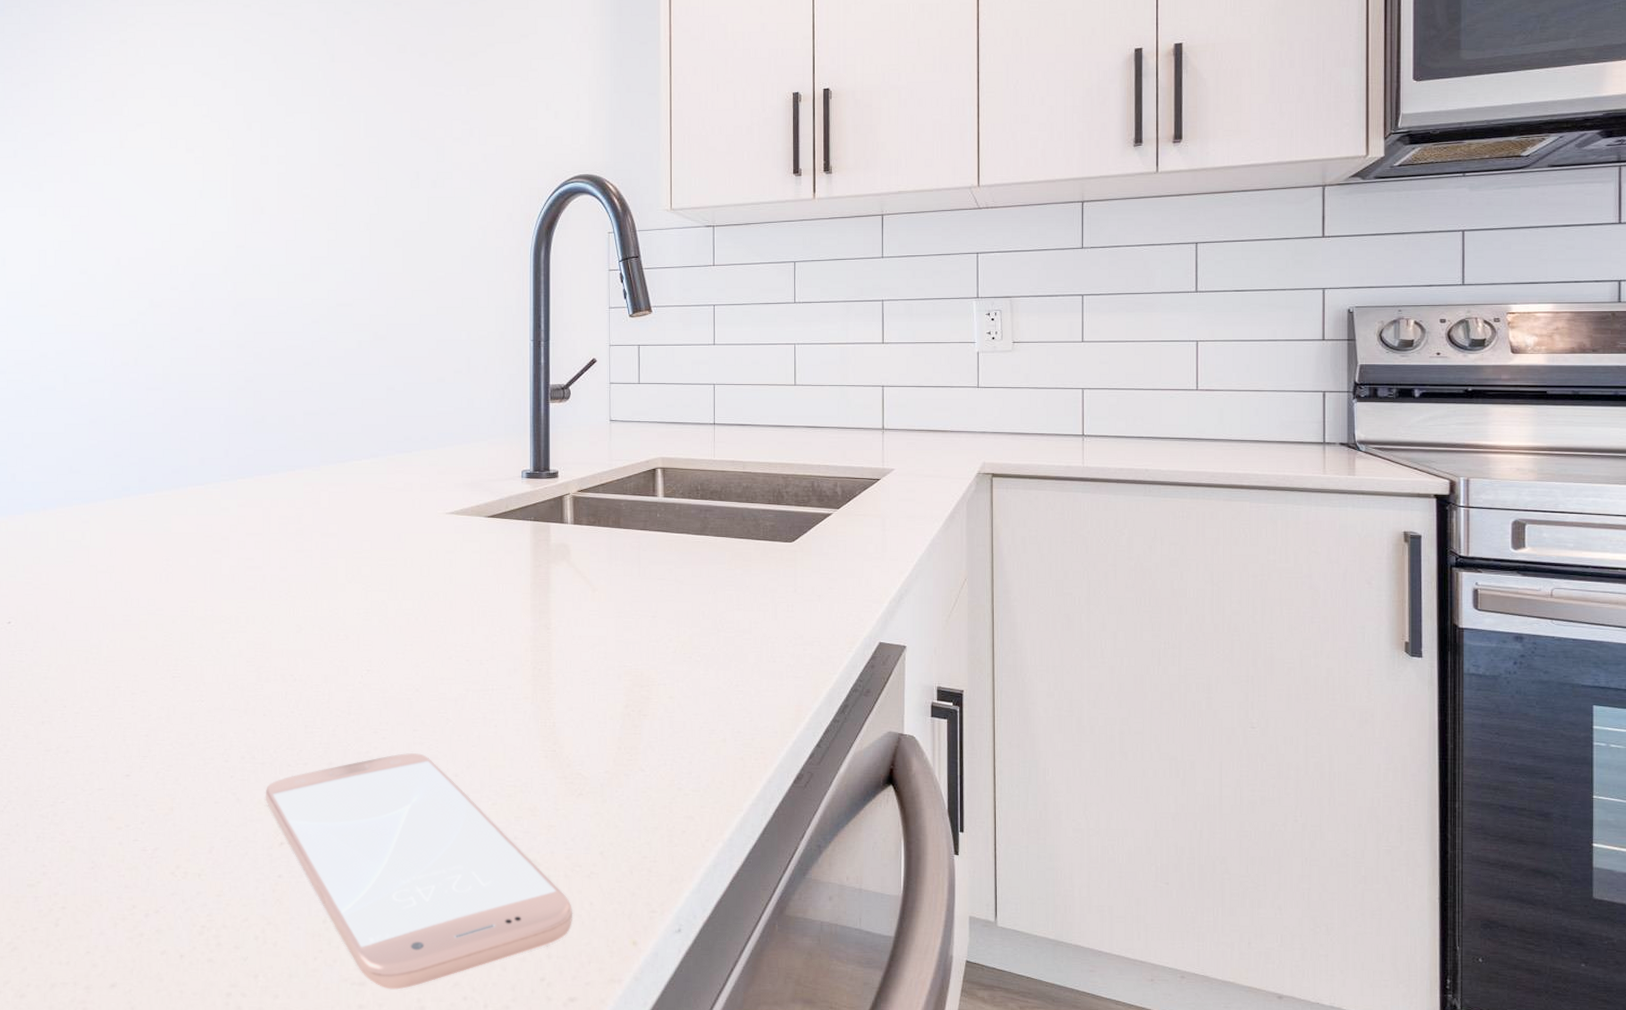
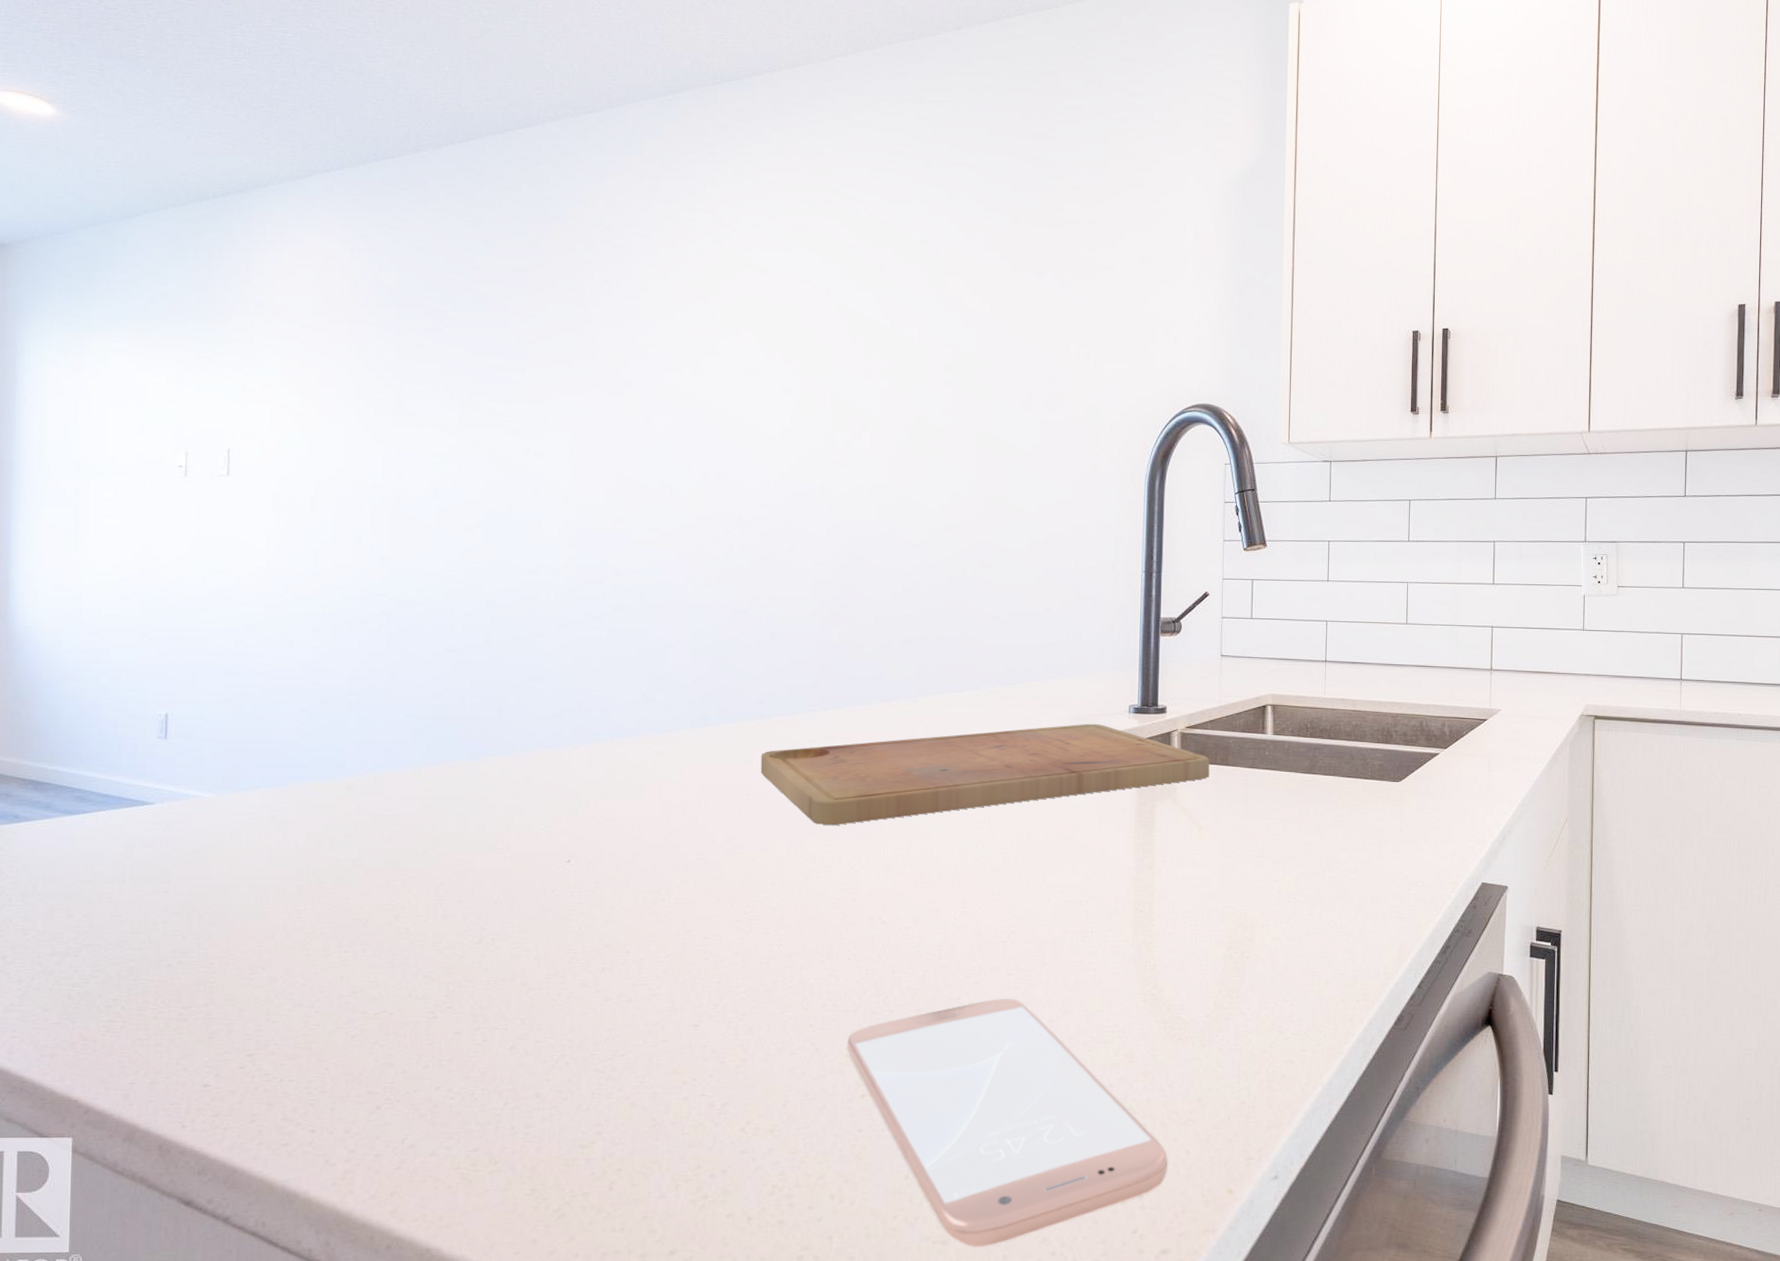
cutting board: none [178,488,602,589] -> present [760,723,1210,826]

